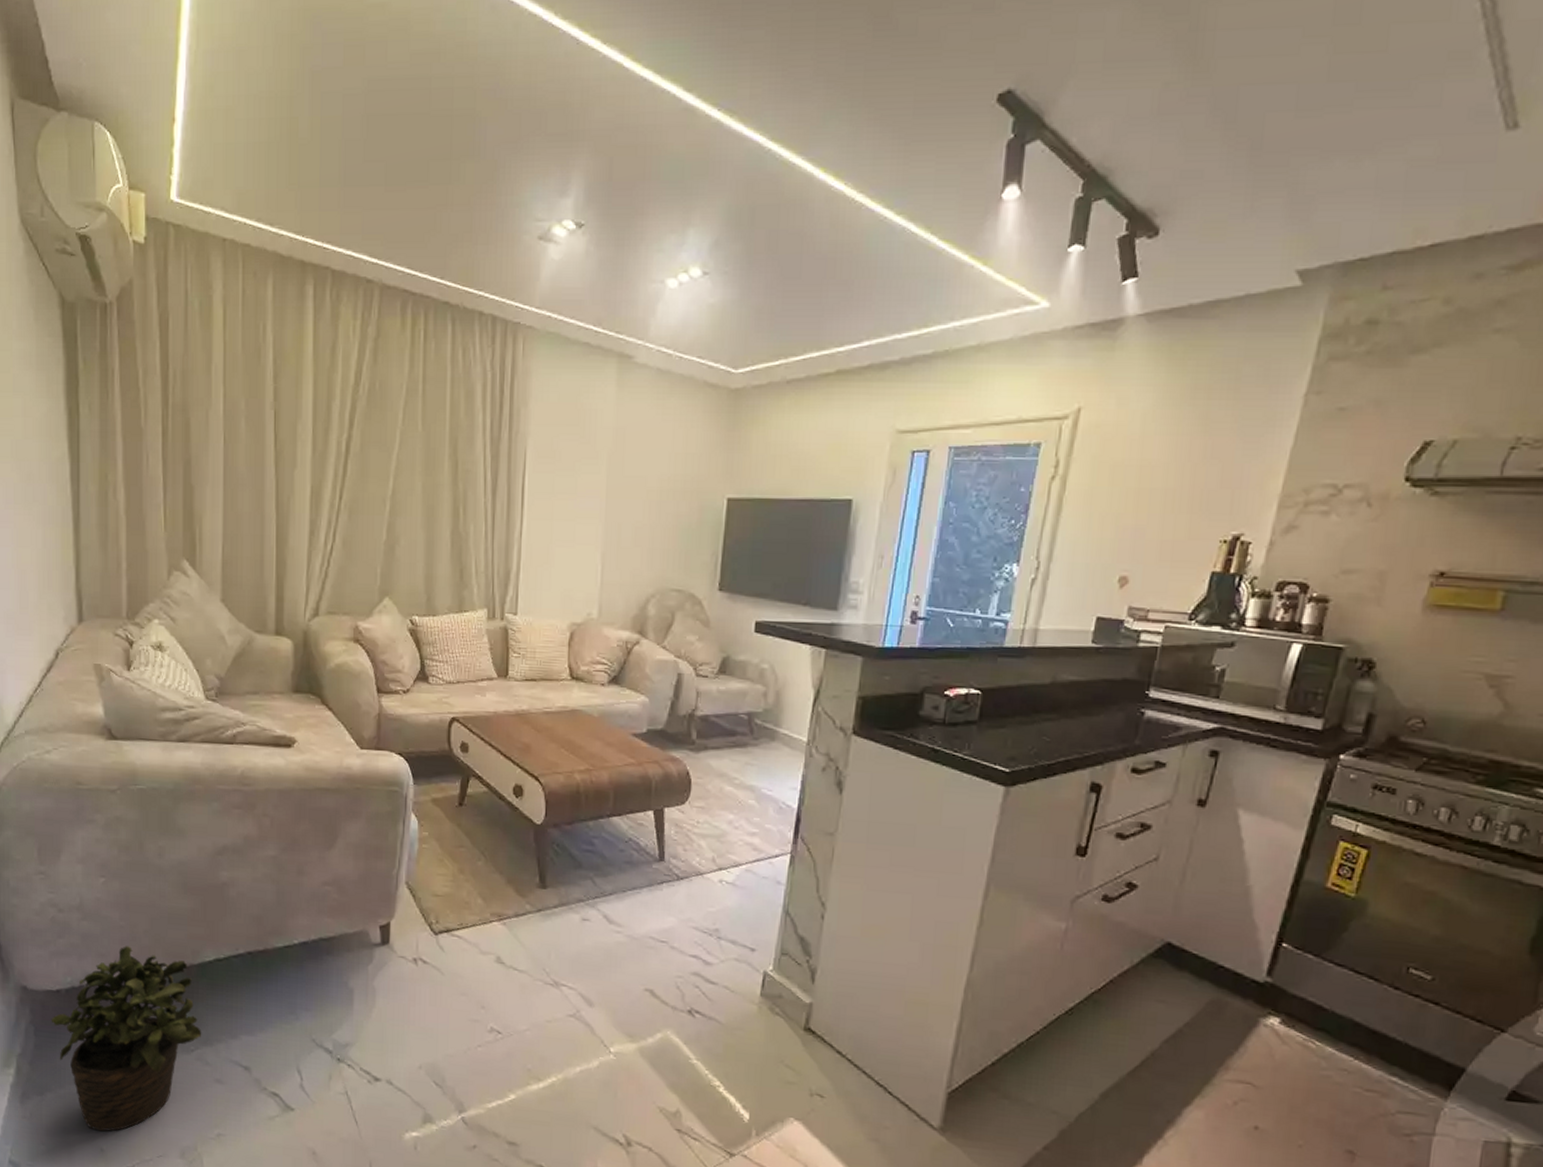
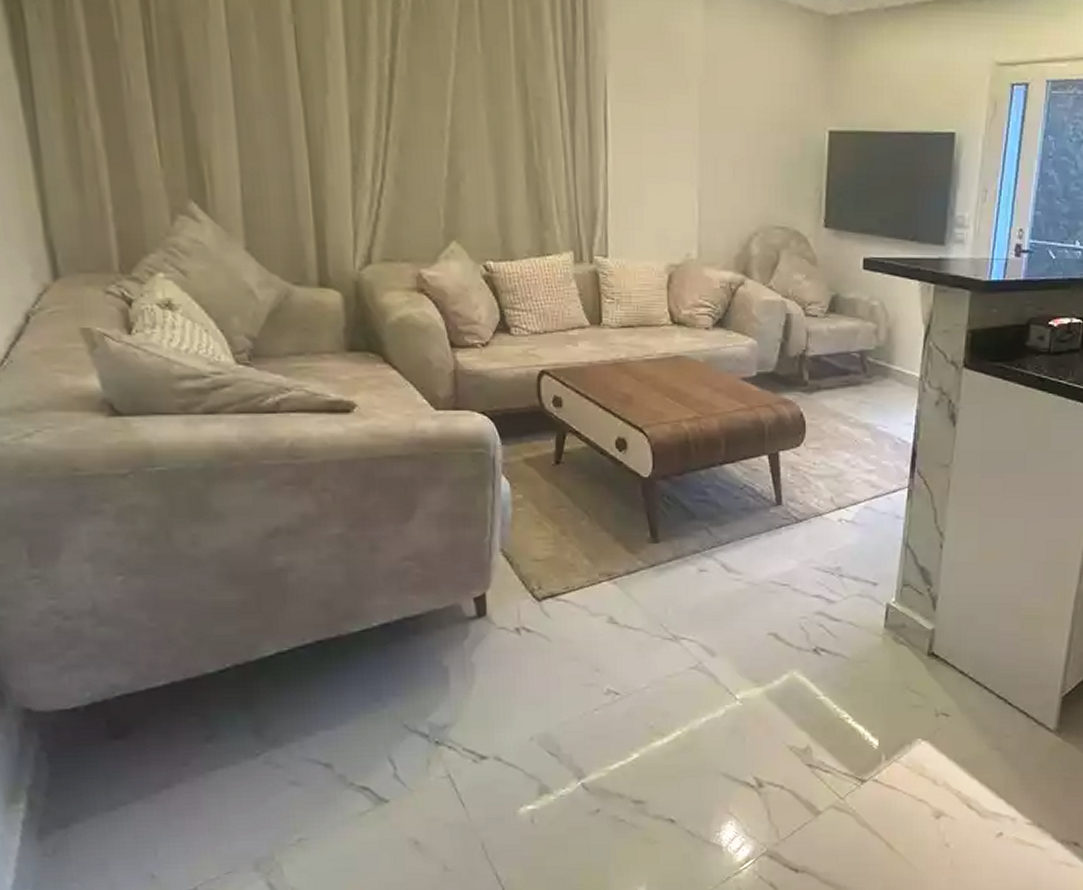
potted plant: present [51,946,202,1132] -> none [68,649,269,857]

